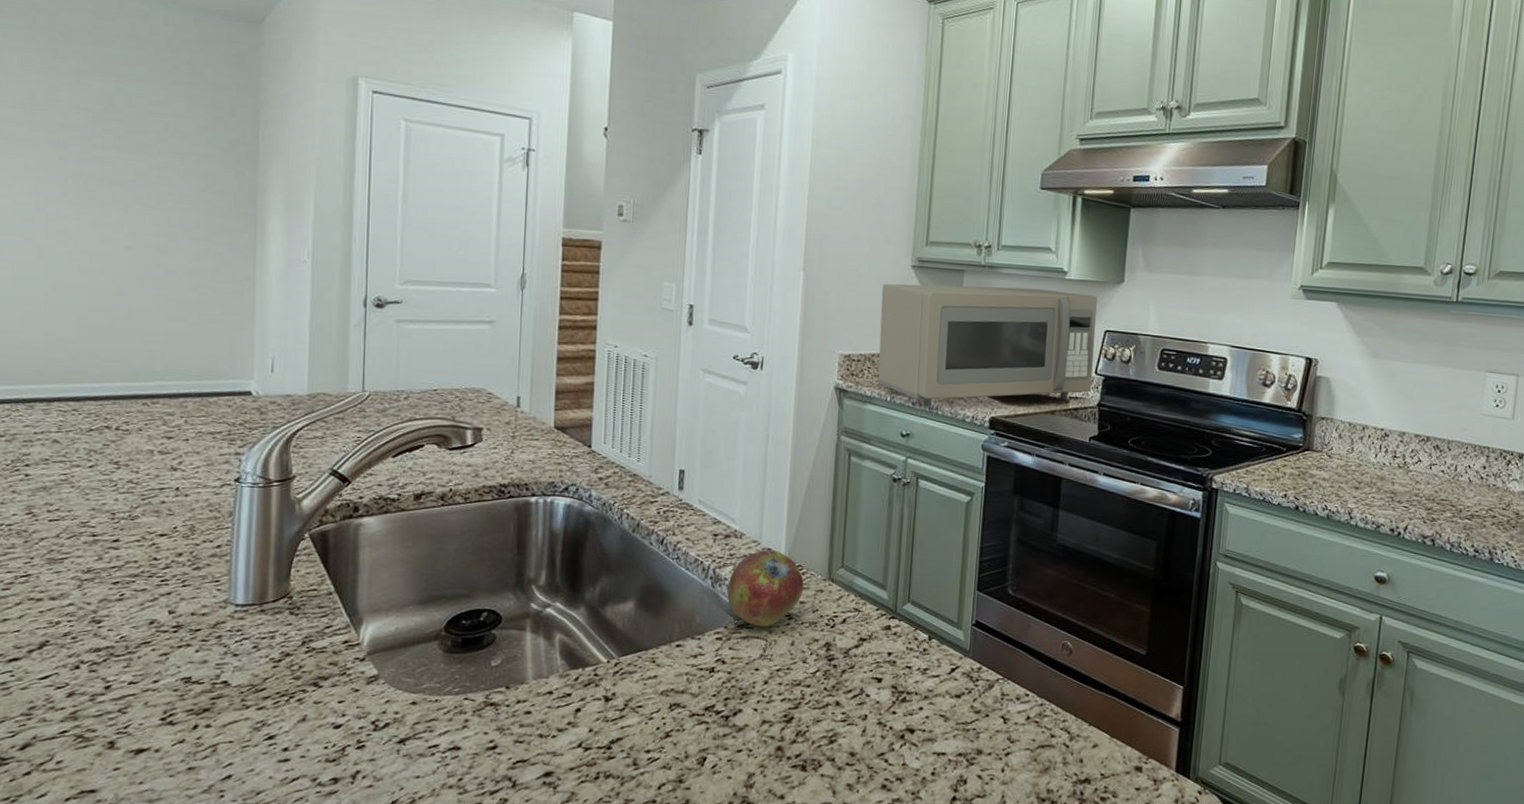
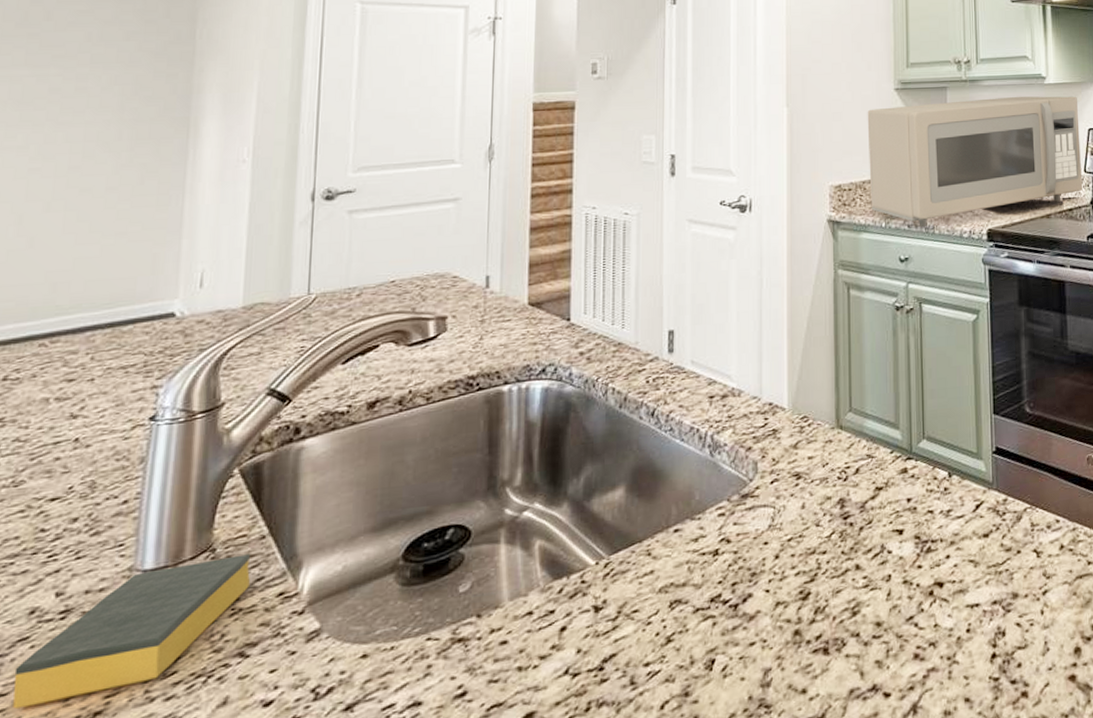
sponge: none [141,604,321,696] -> present [13,554,251,709]
fruit: present [727,549,804,627] -> none [728,403,811,494]

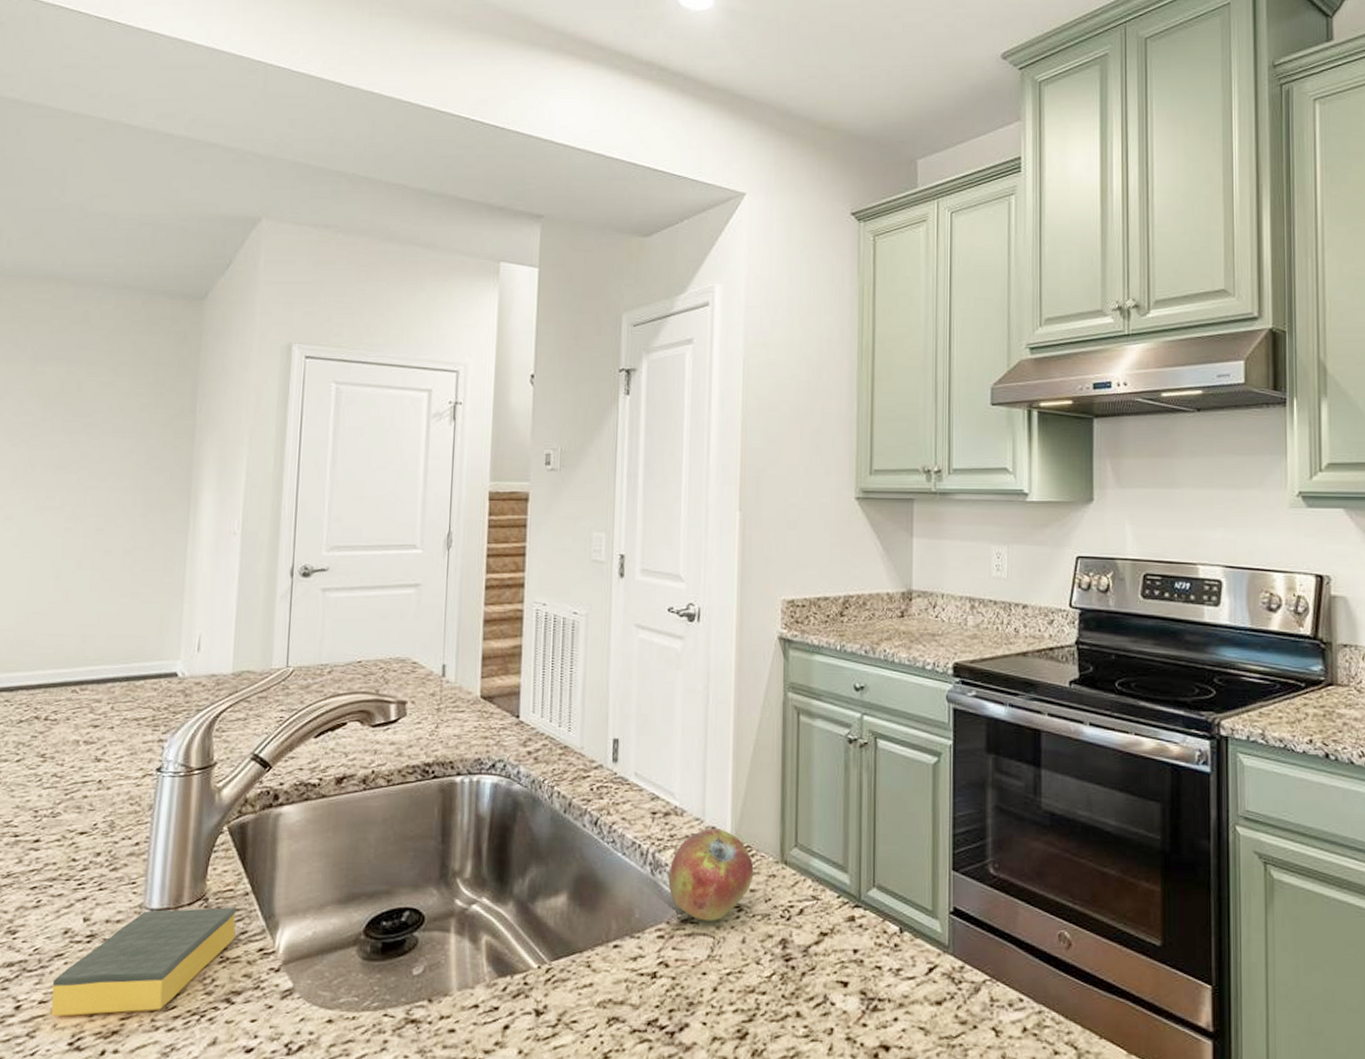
fruit: none [728,403,811,494] -> present [668,828,754,921]
microwave: present [867,96,1083,228] -> none [824,514,1067,655]

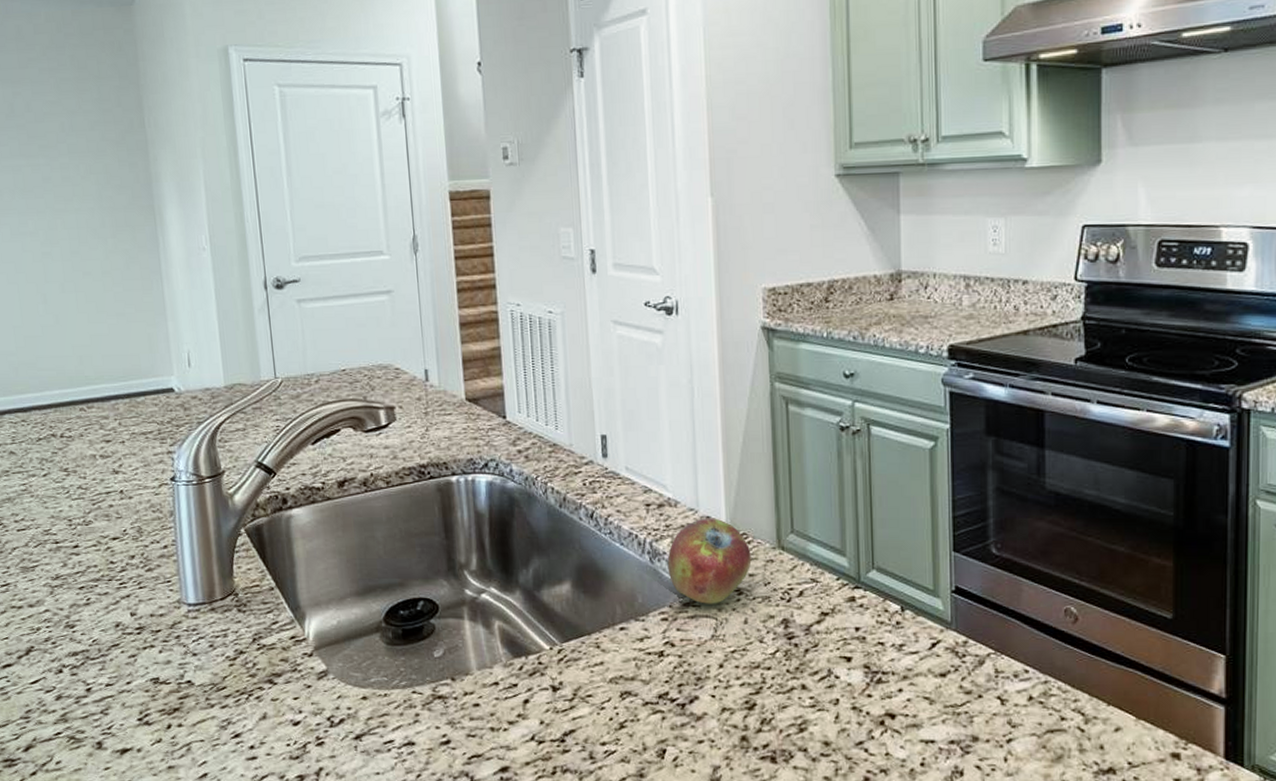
sponge: present [51,907,237,1017] -> none [114,601,268,697]

